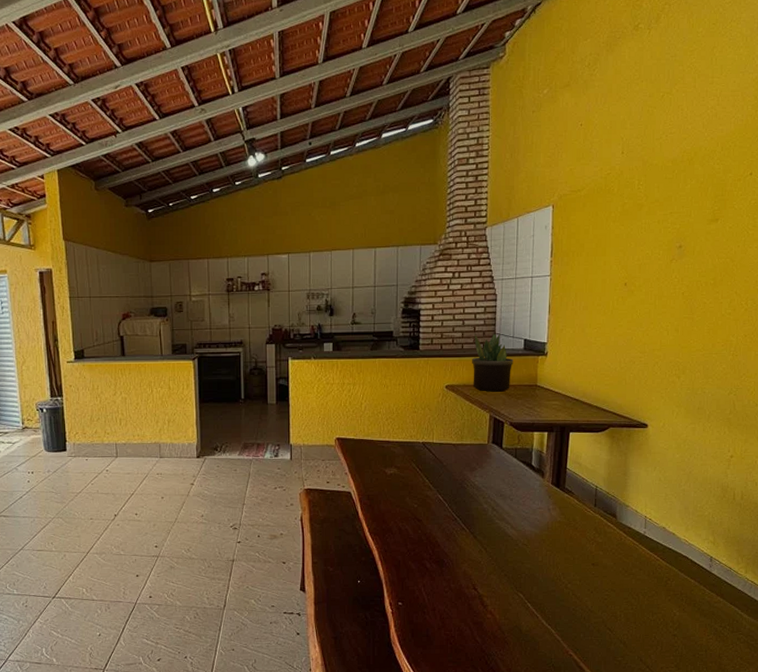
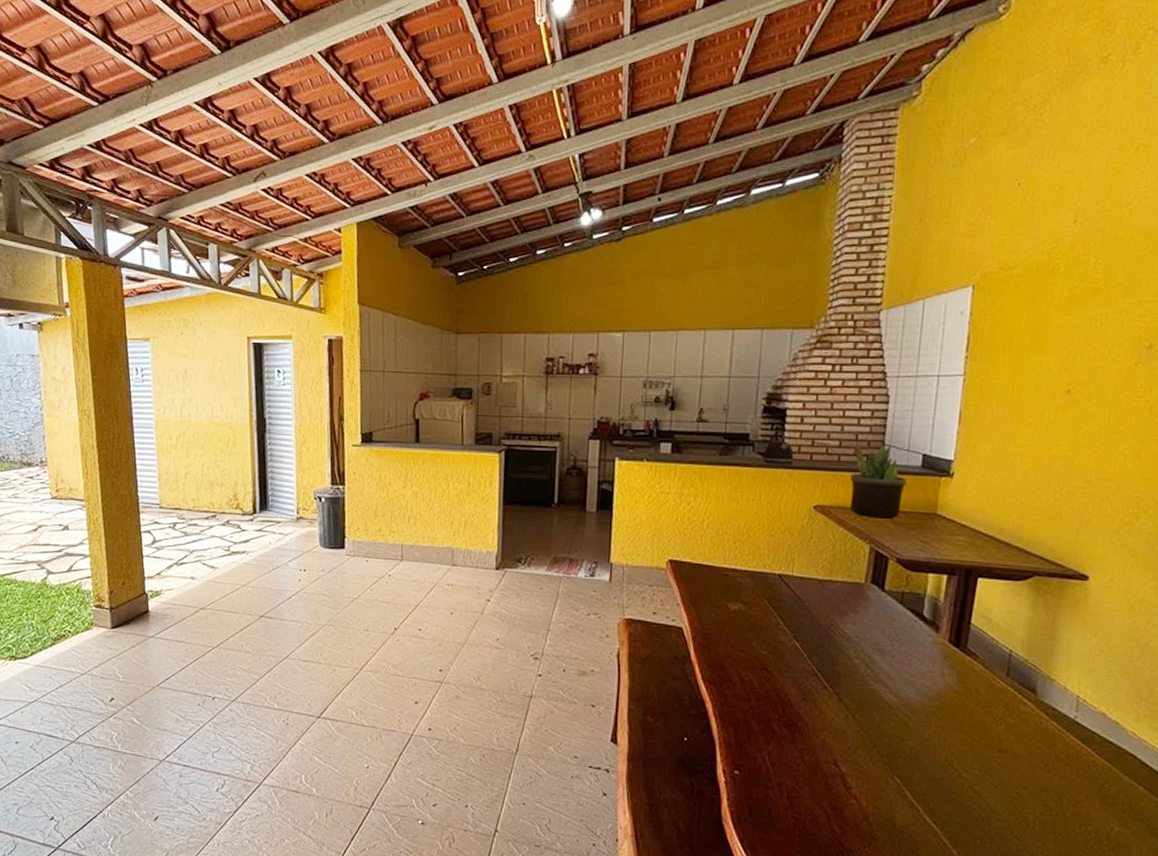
kettle: none [405,327,428,354] -> present [763,430,794,464]

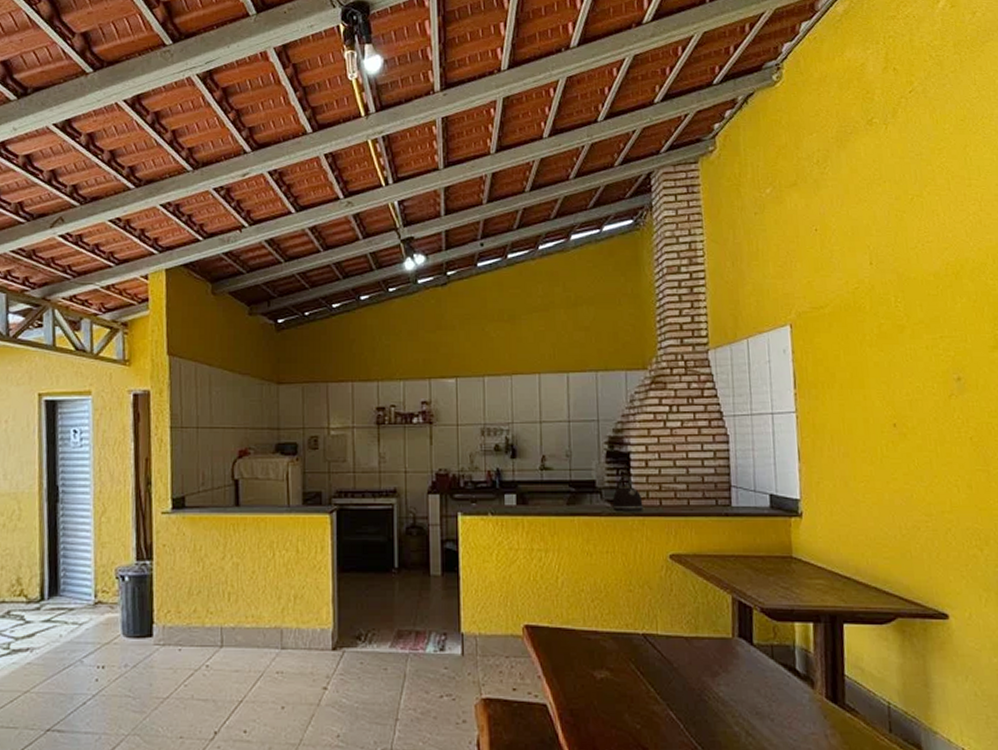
planter: present [850,443,907,519] -> none [702,486,758,565]

